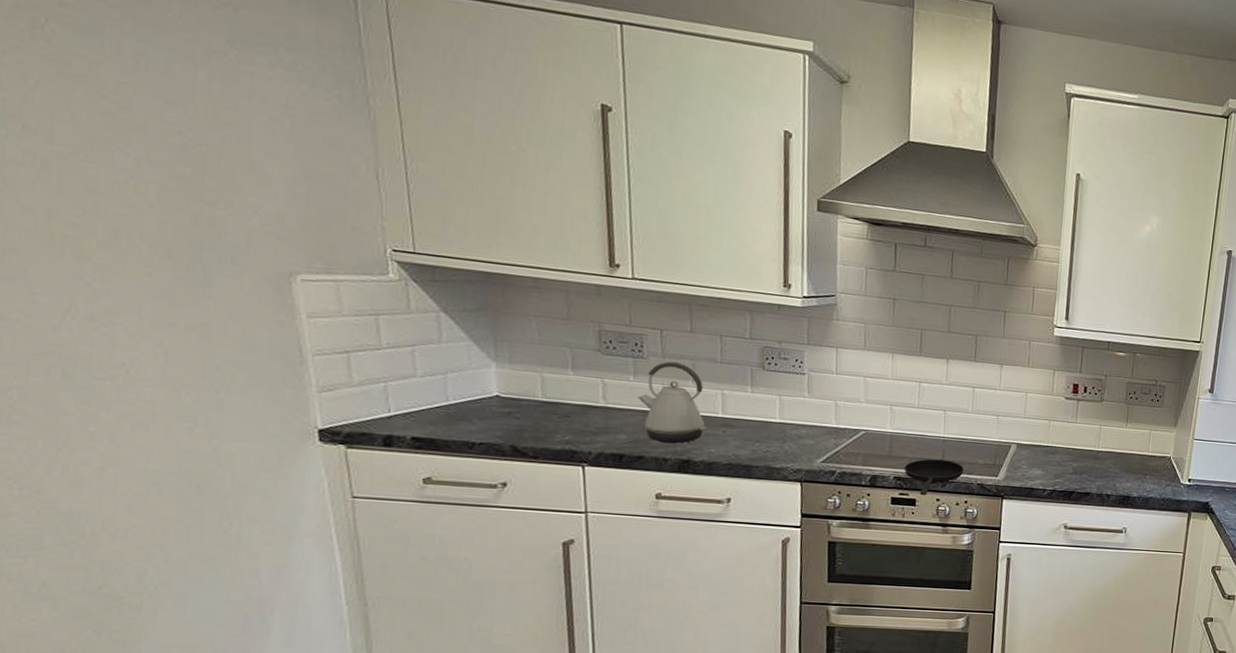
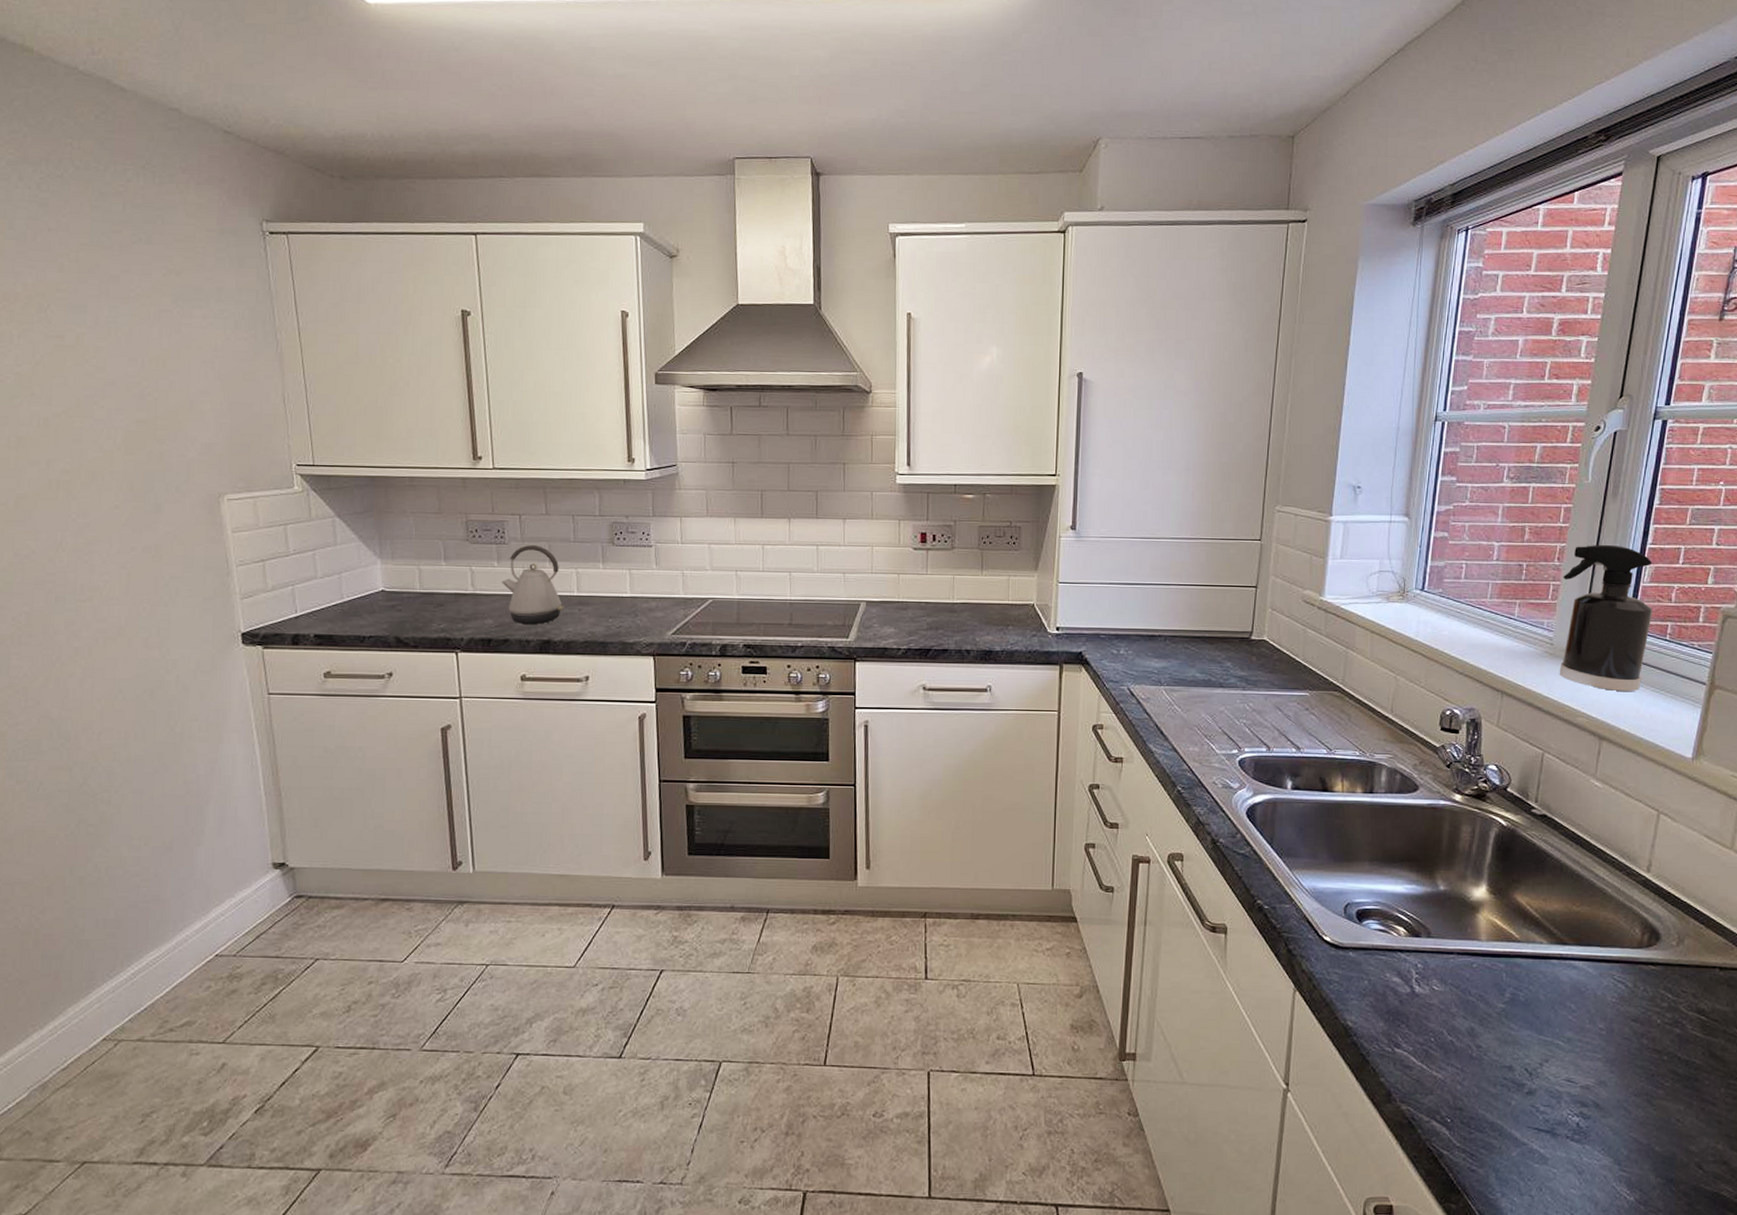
frying pan: present [904,459,965,496] -> none [753,623,814,663]

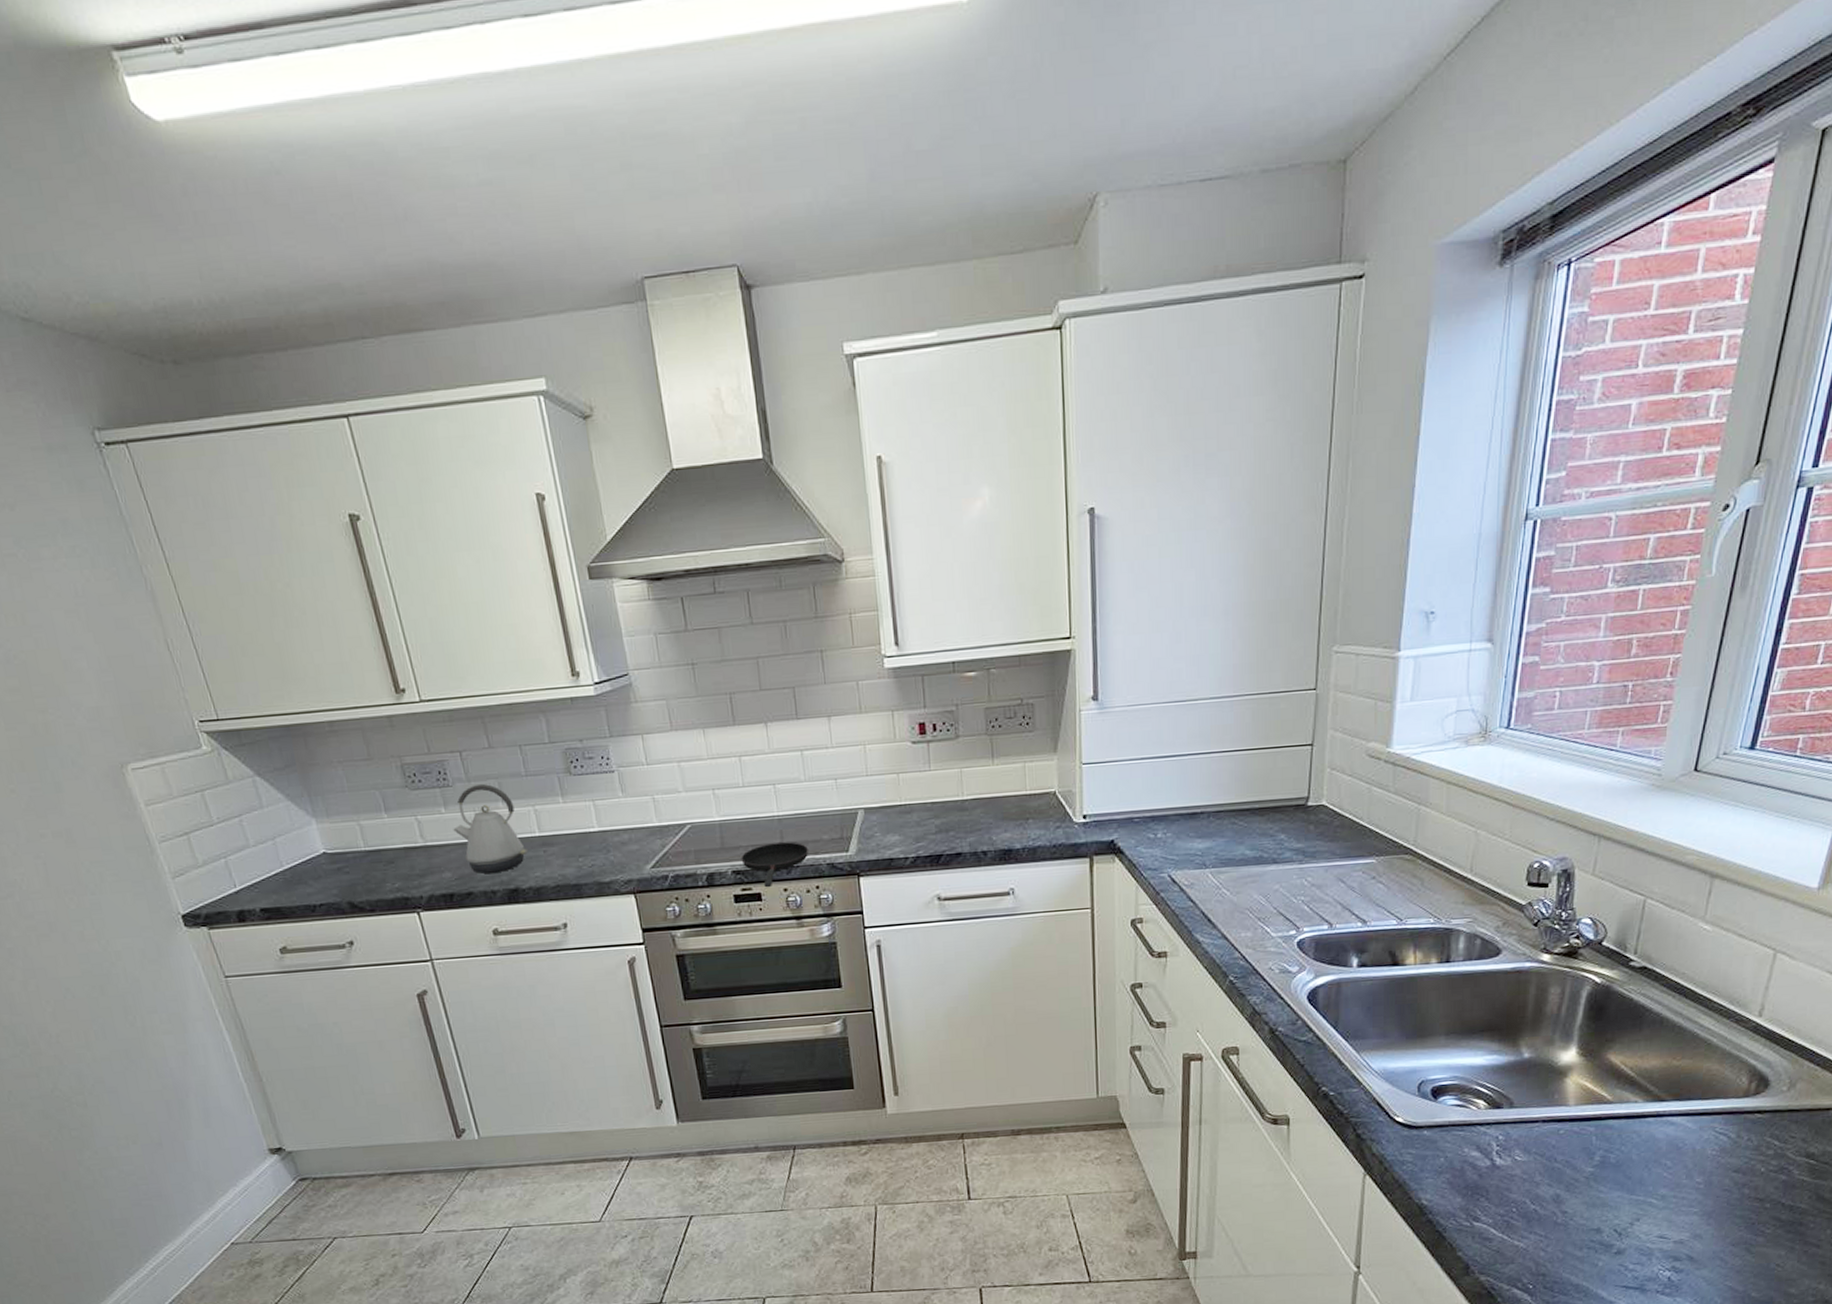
frying pan: none [753,623,814,663] -> present [741,842,809,888]
spray bottle: present [1559,544,1653,692] -> none [1667,649,1784,821]

